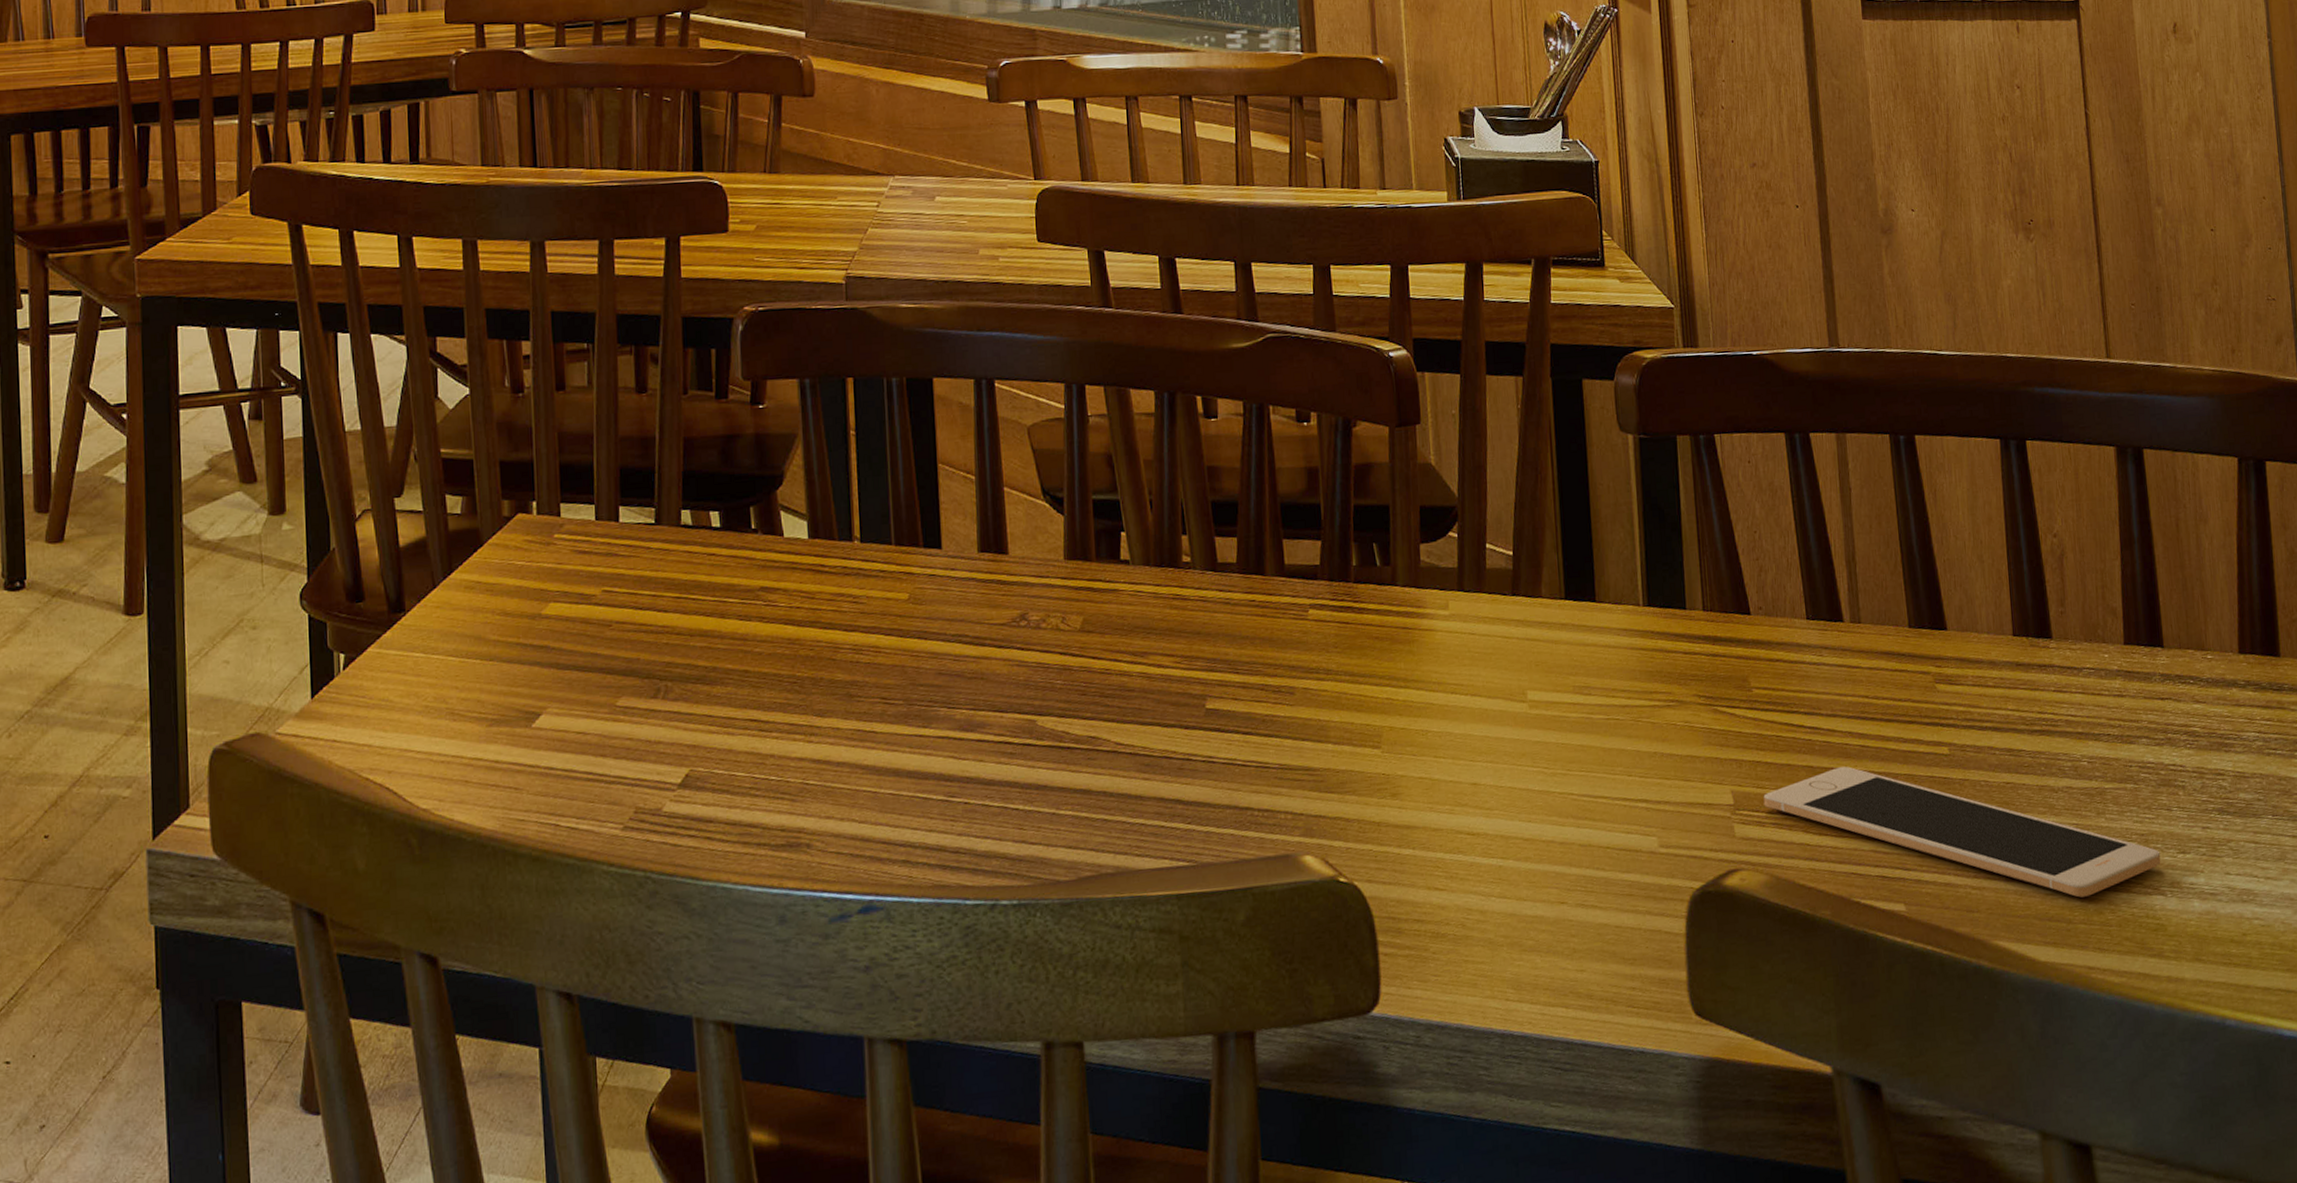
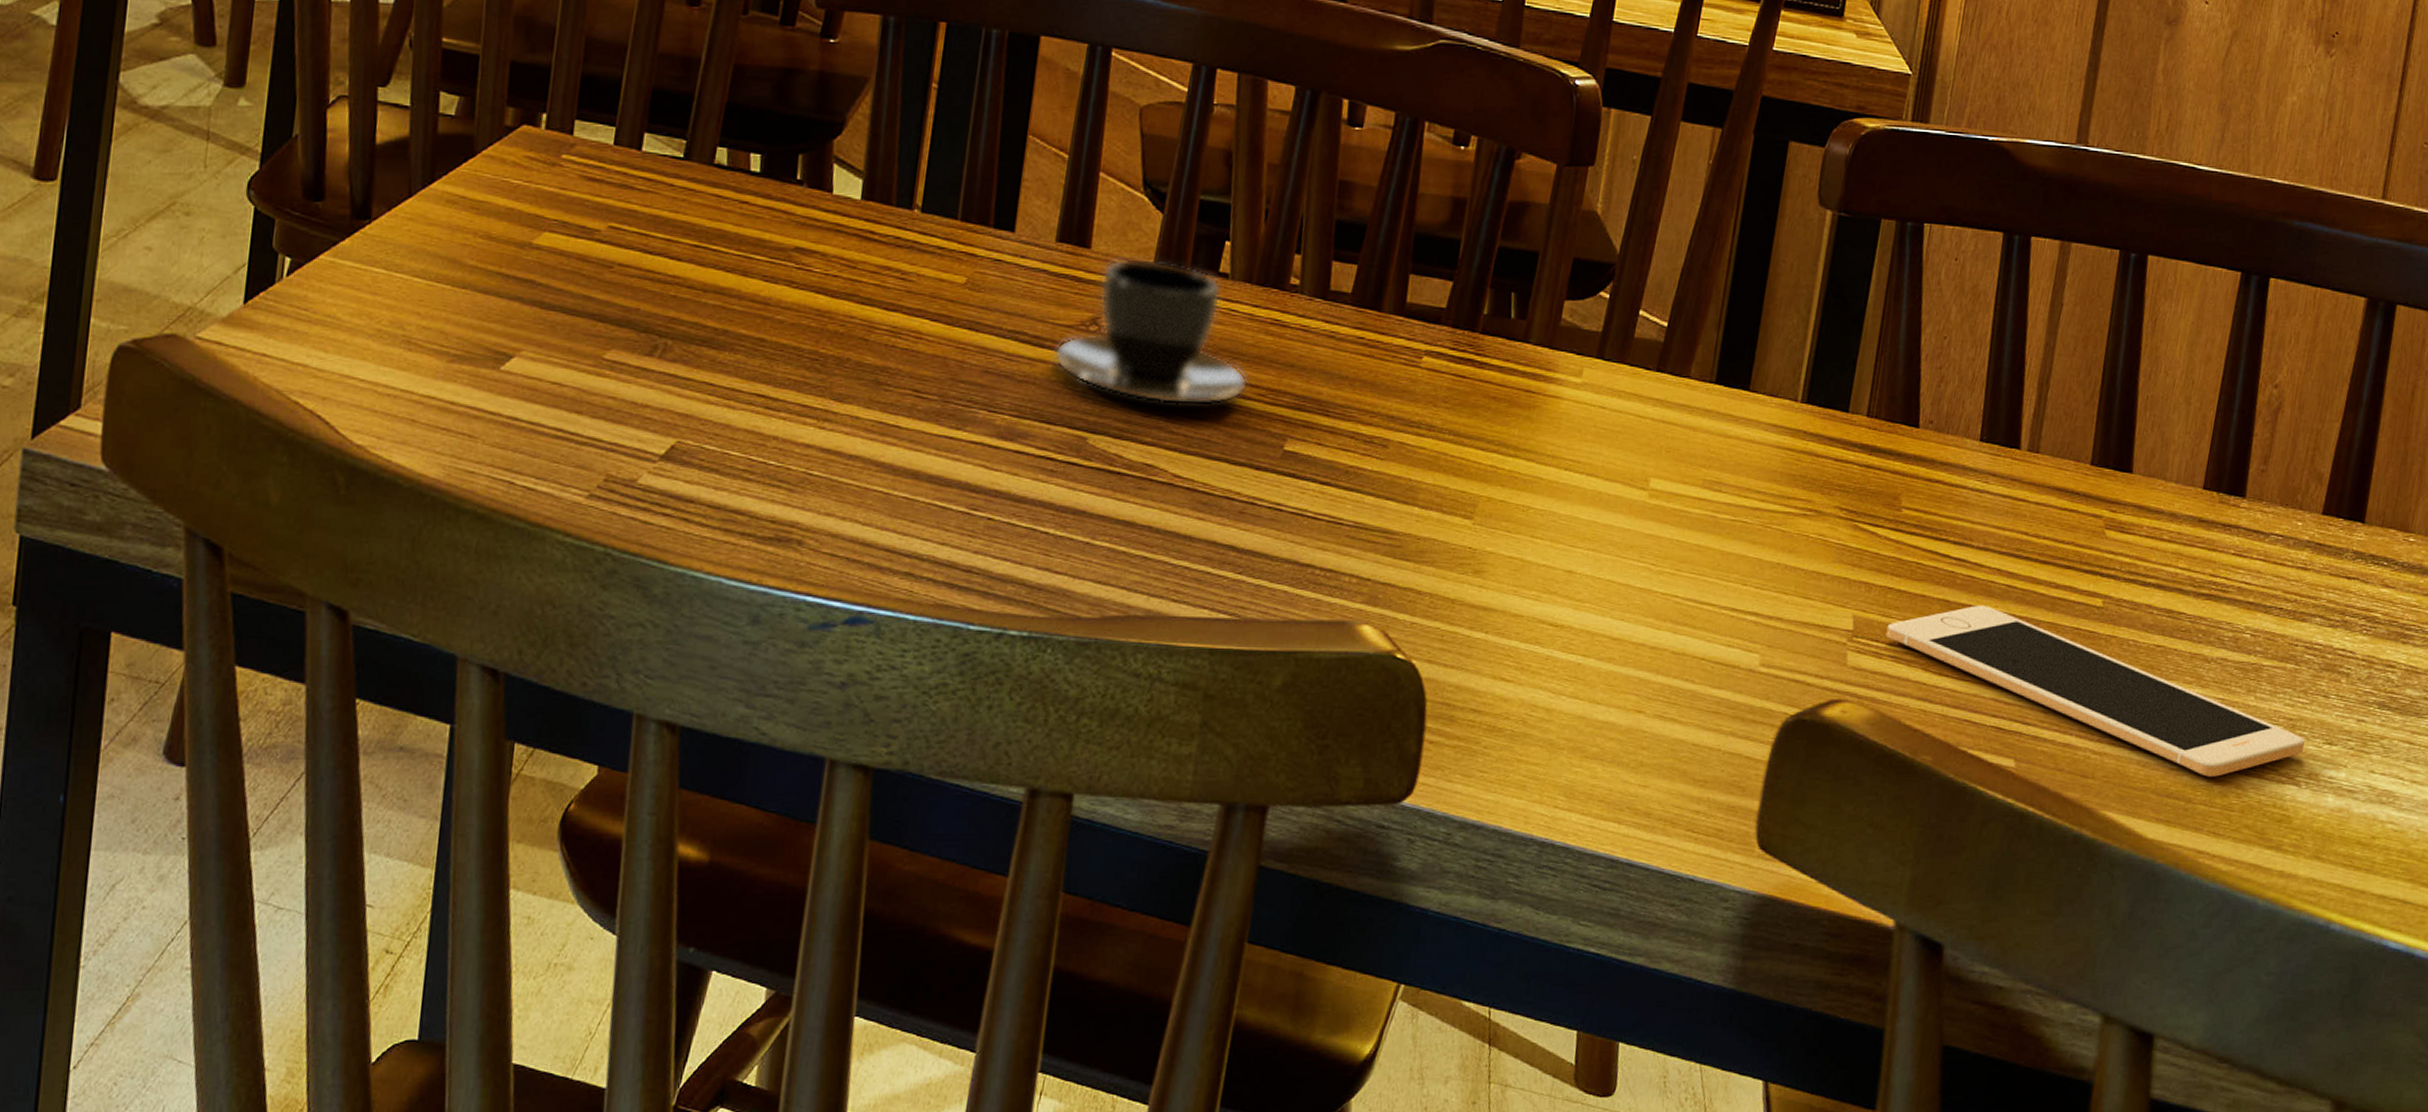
teacup: none [994,555,1164,682] -> present [1053,257,1248,406]

